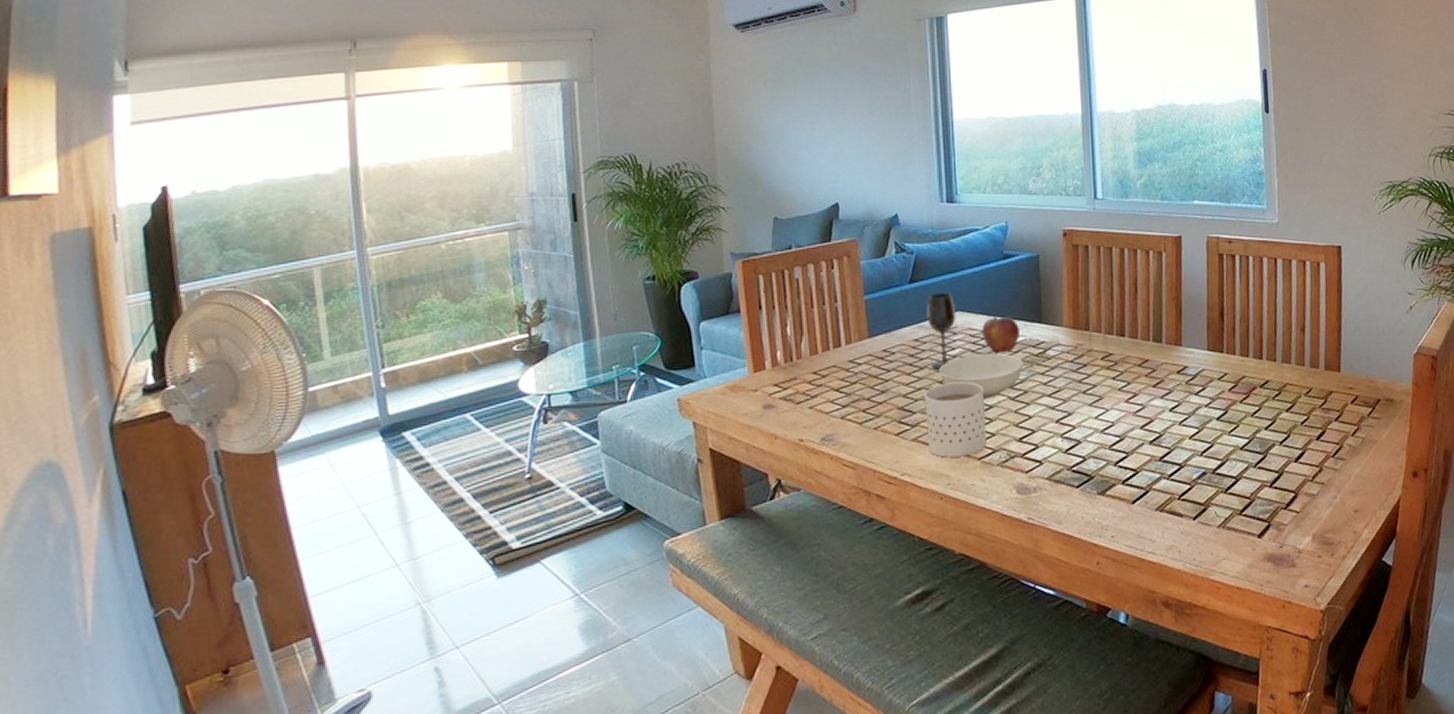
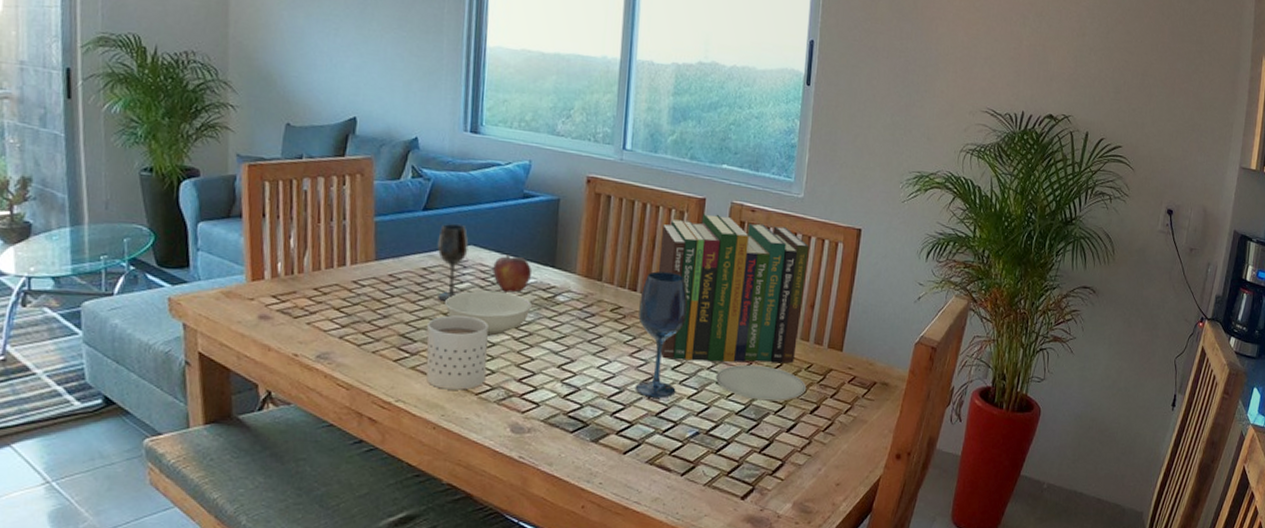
wineglass: none [1129,313,1178,442] -> present [635,271,688,398]
books: none [1142,249,1293,401] -> present [658,214,809,364]
plate: none [1214,396,1309,433] -> present [715,364,806,402]

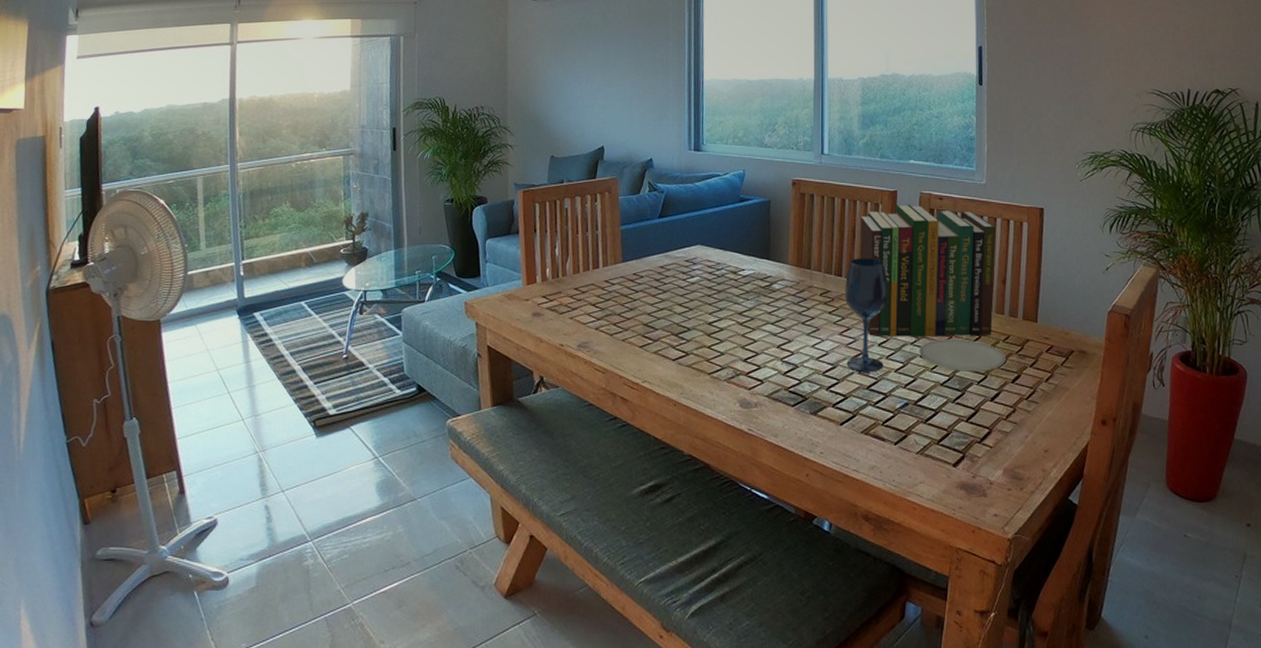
mug: present [426,315,489,390] -> none [665,305,717,371]
wine glass: present [437,224,469,301] -> none [671,228,697,294]
bowl: present [445,290,532,336] -> none [680,283,752,322]
fruit: present [492,253,532,293] -> none [718,250,751,283]

